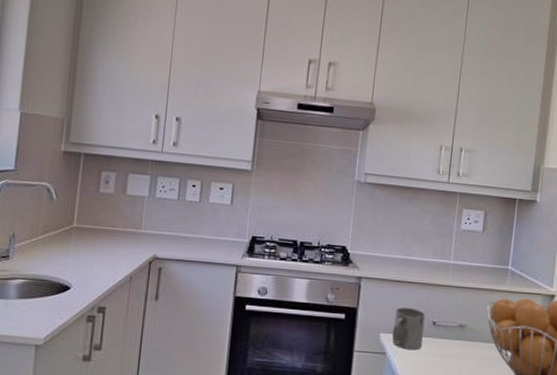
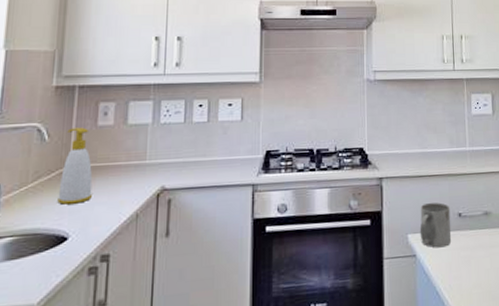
soap bottle: none [62,191,94,259] -> present [57,127,93,205]

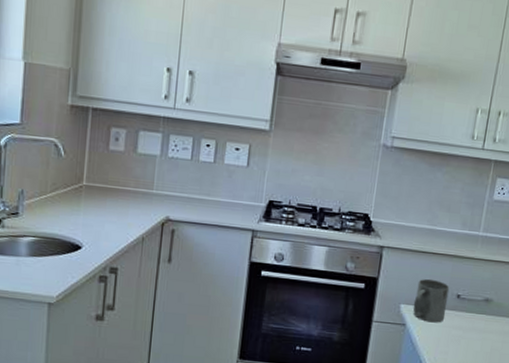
soap bottle: present [57,127,93,205] -> none [73,148,104,219]

